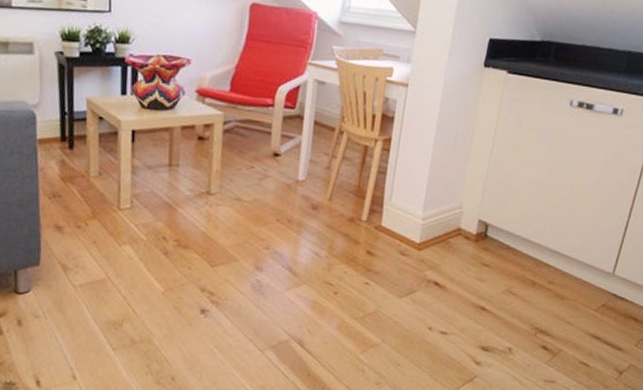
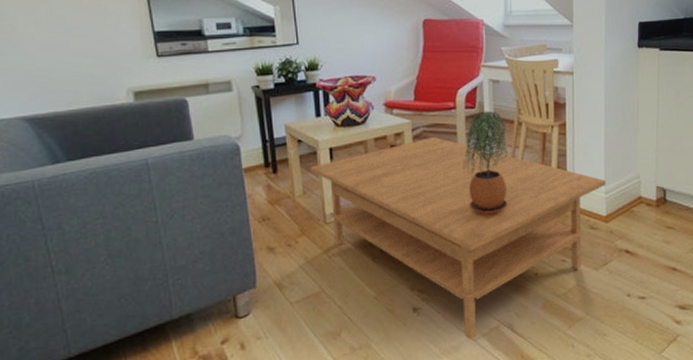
coffee table: none [109,133,425,350] -> present [310,136,606,340]
potted plant: none [272,113,326,225] -> present [463,111,508,215]

